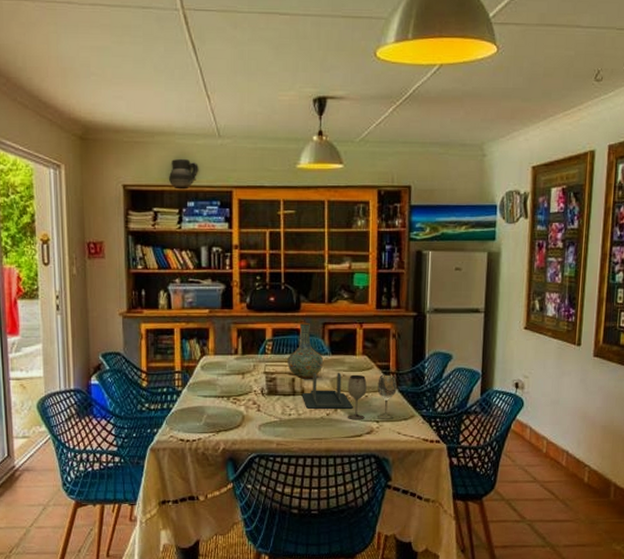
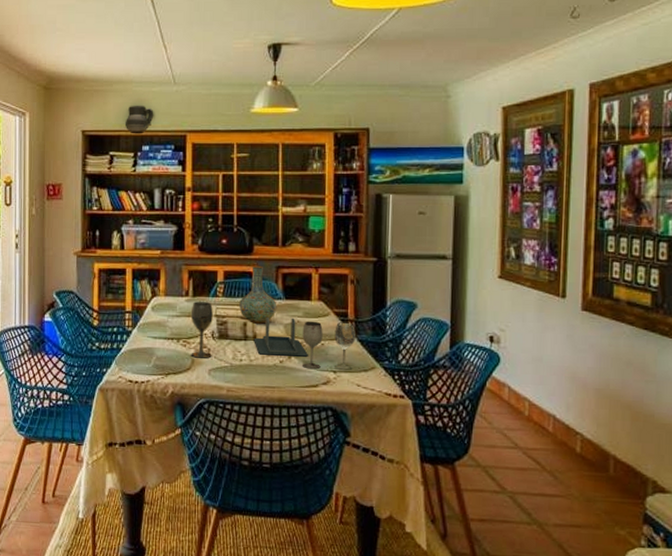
wine glass: none [240,359,263,414] -> present [190,302,214,358]

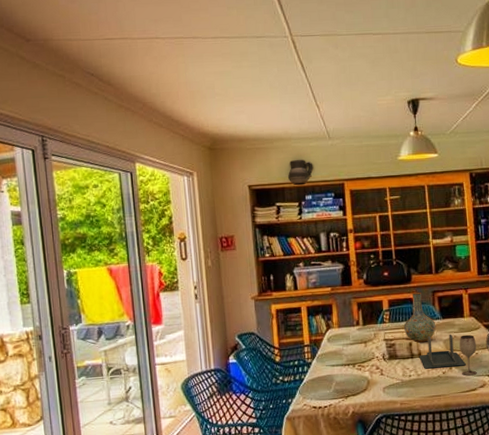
wine glass: present [190,302,214,358] -> none [362,328,385,379]

